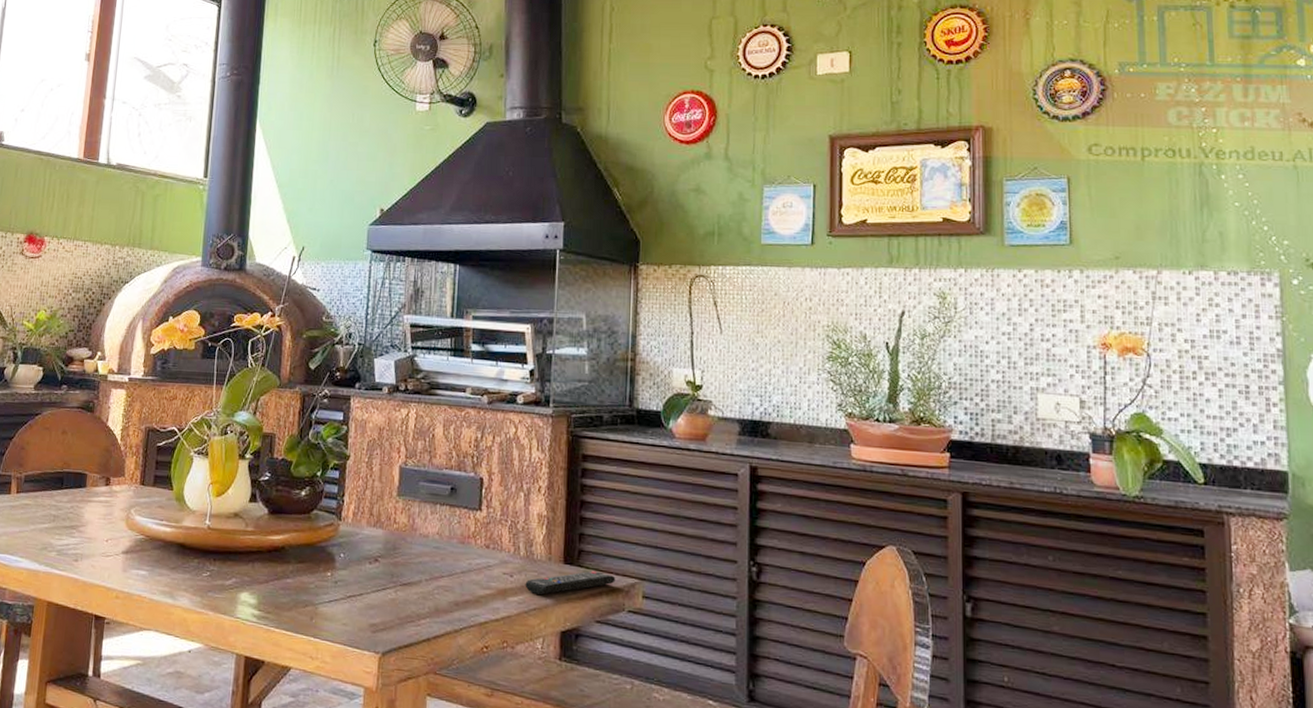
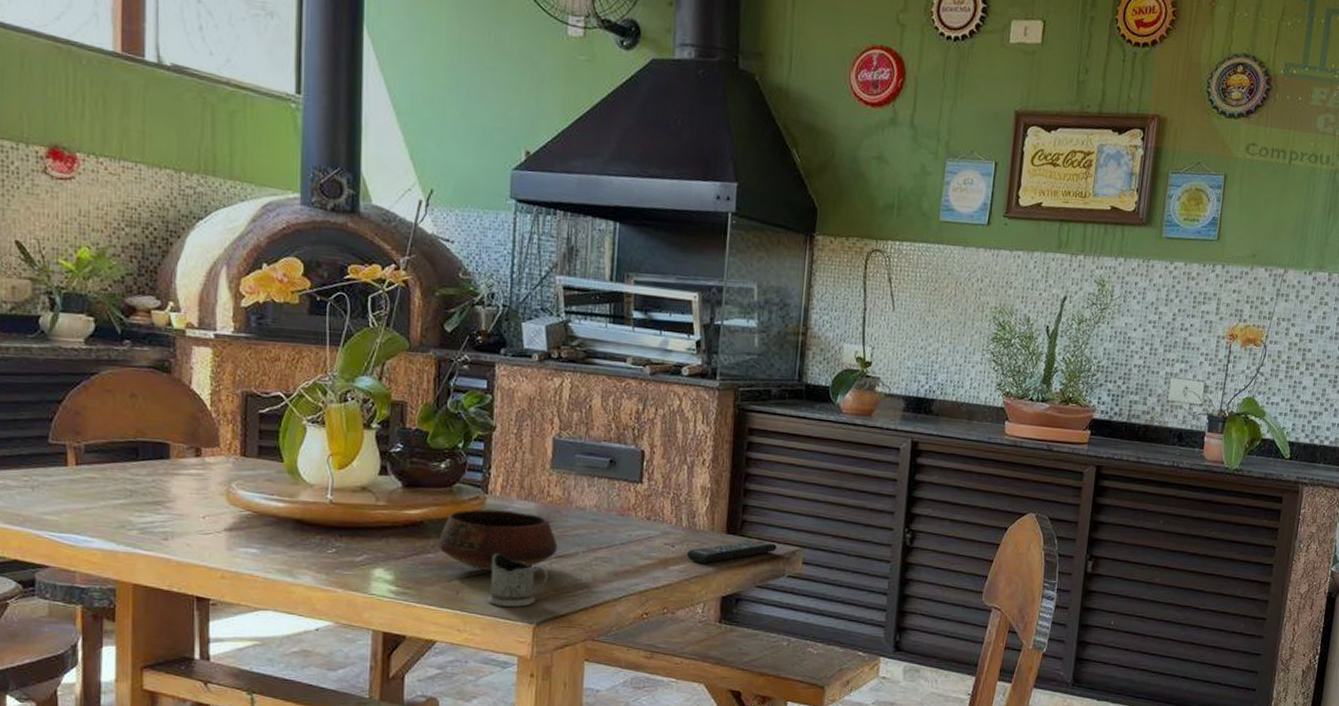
bowl: none [296,535,403,599] -> present [438,509,558,572]
tea glass holder: none [338,580,395,636] -> present [488,553,549,607]

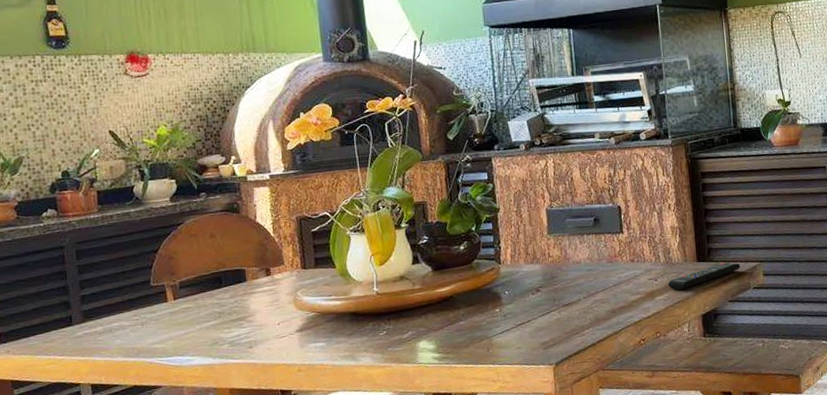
bowl: present [438,509,558,572] -> none [467,274,563,328]
tea glass holder: present [488,553,549,607] -> none [511,311,560,355]

